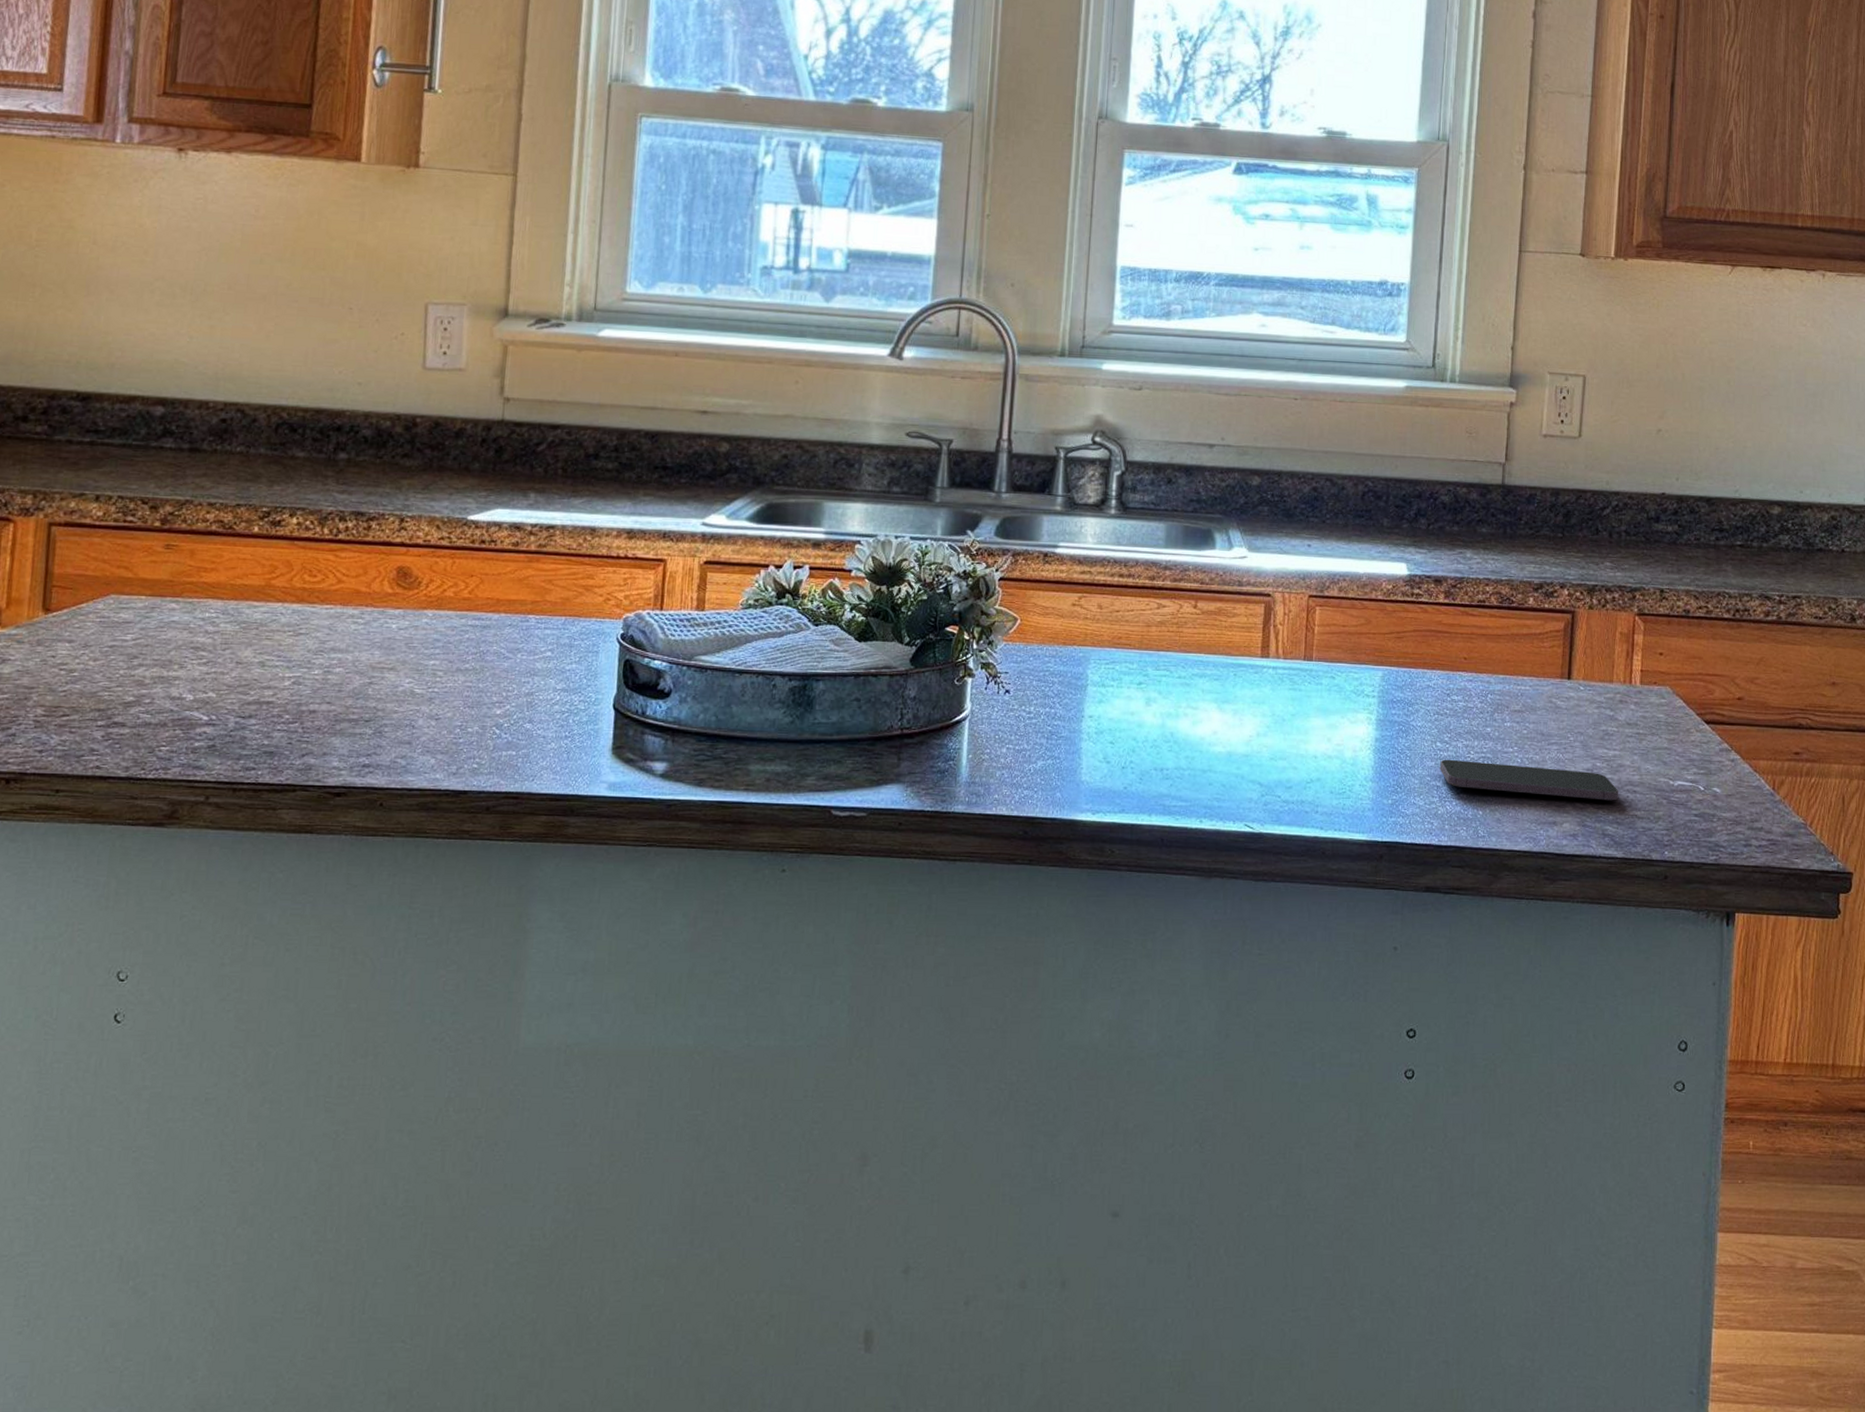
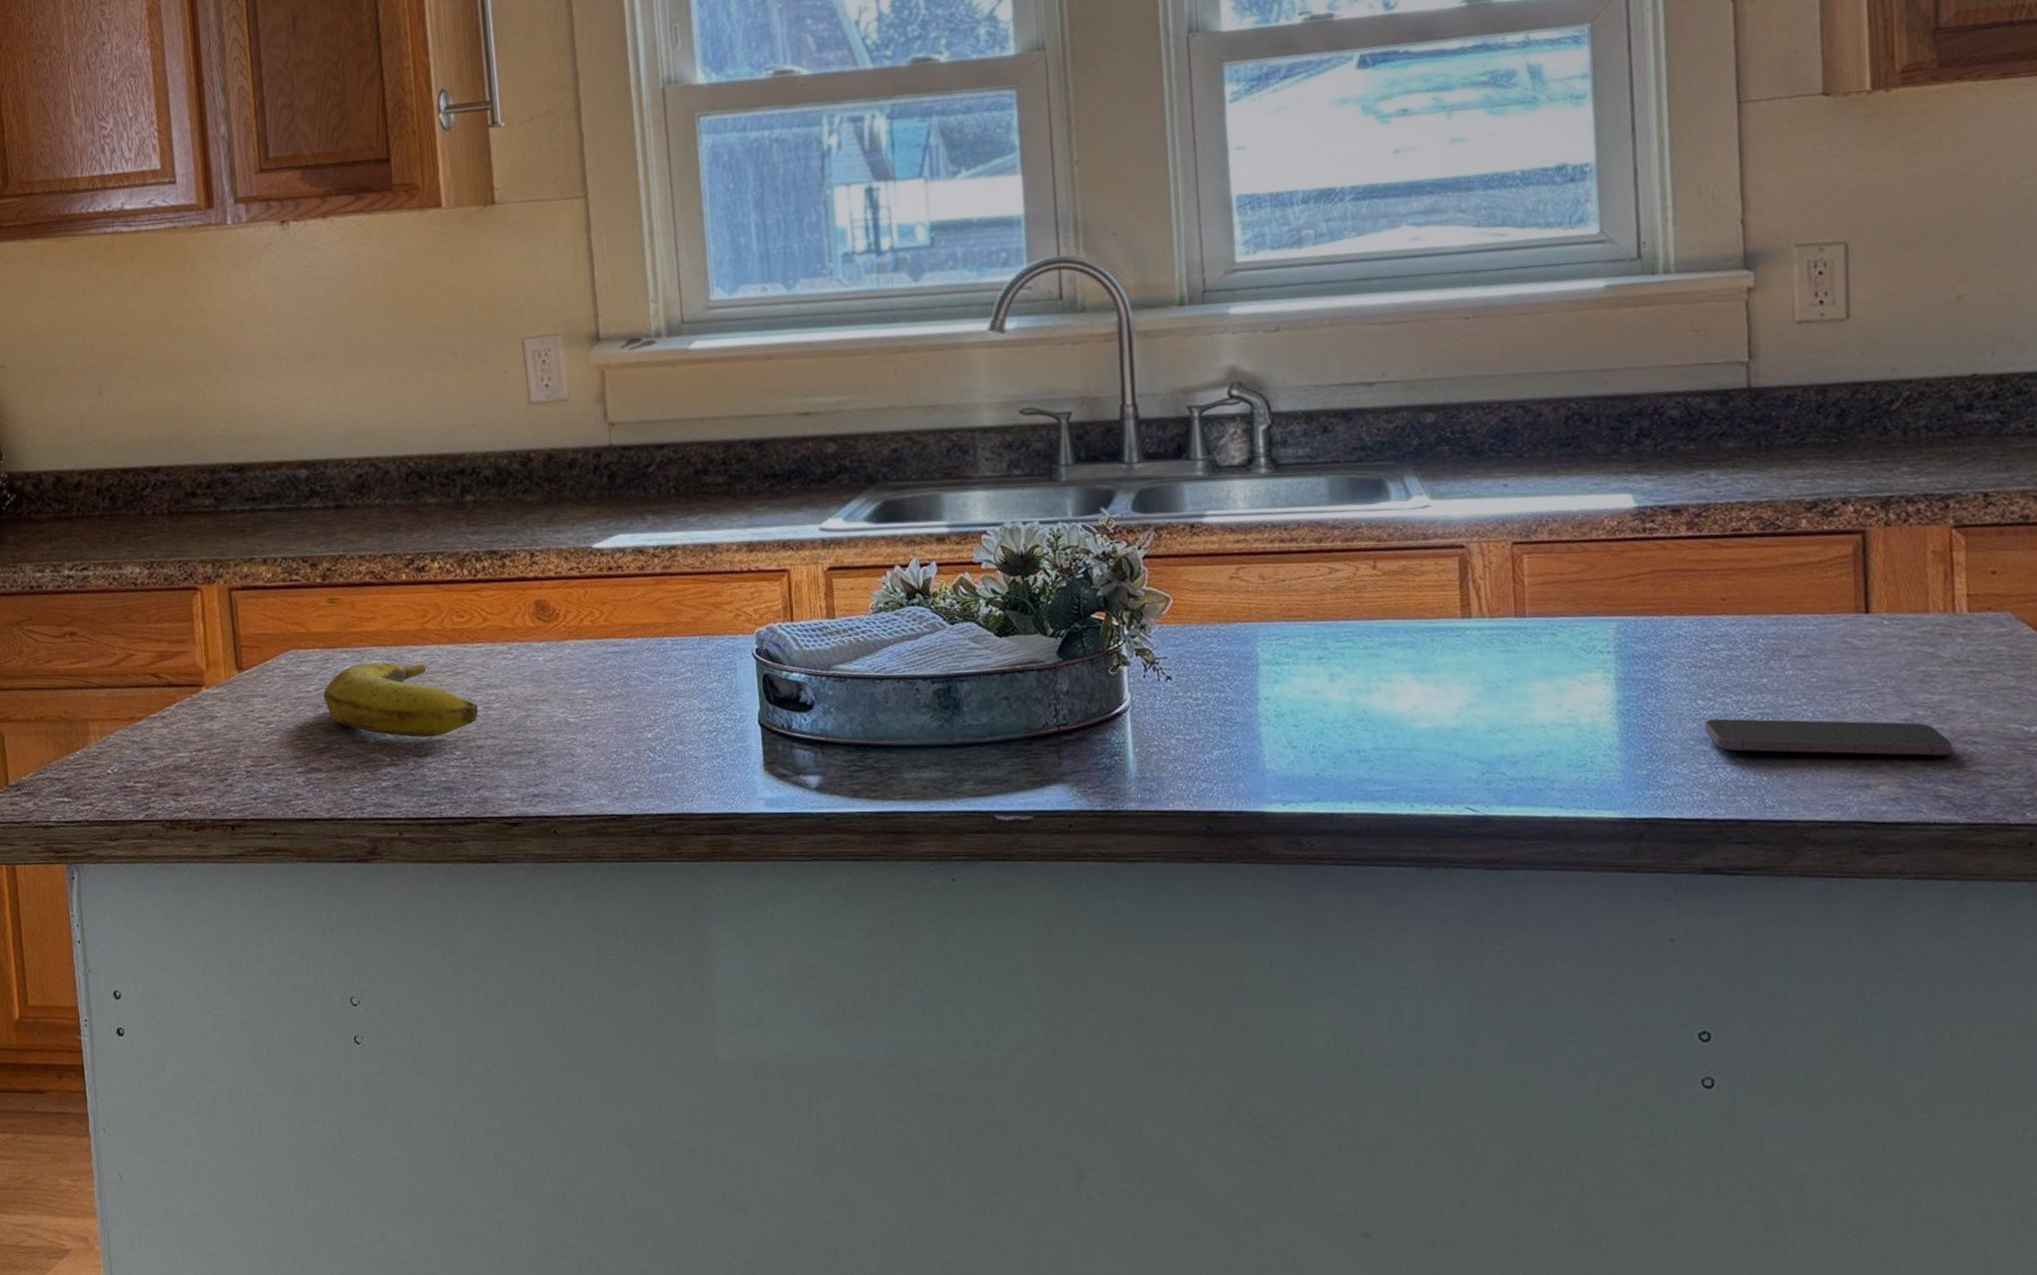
banana: none [141,615,318,699] -> present [323,662,479,738]

